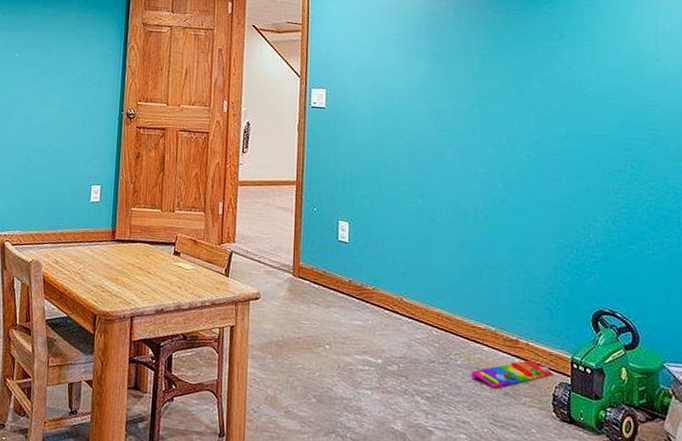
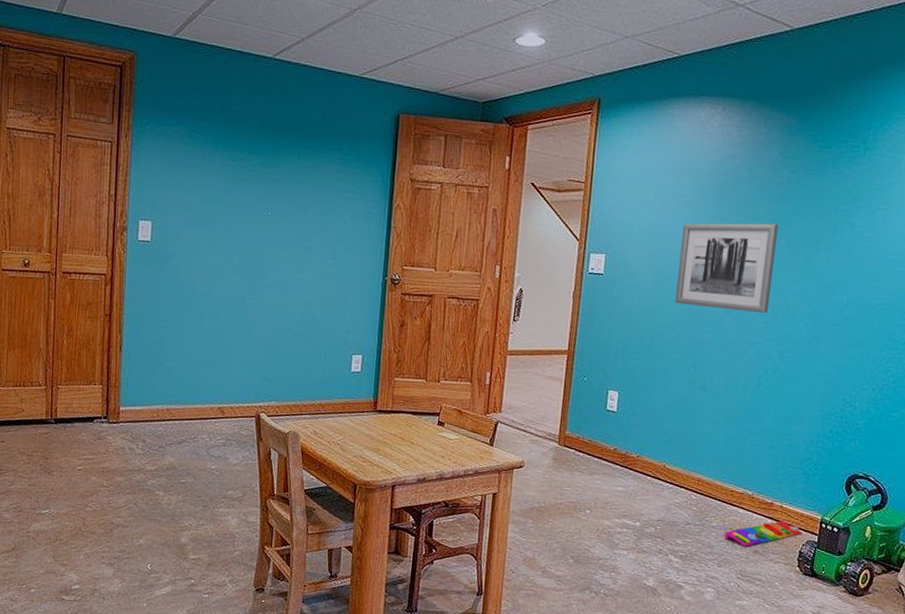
wall art: none [396,59,489,145] -> present [675,223,779,314]

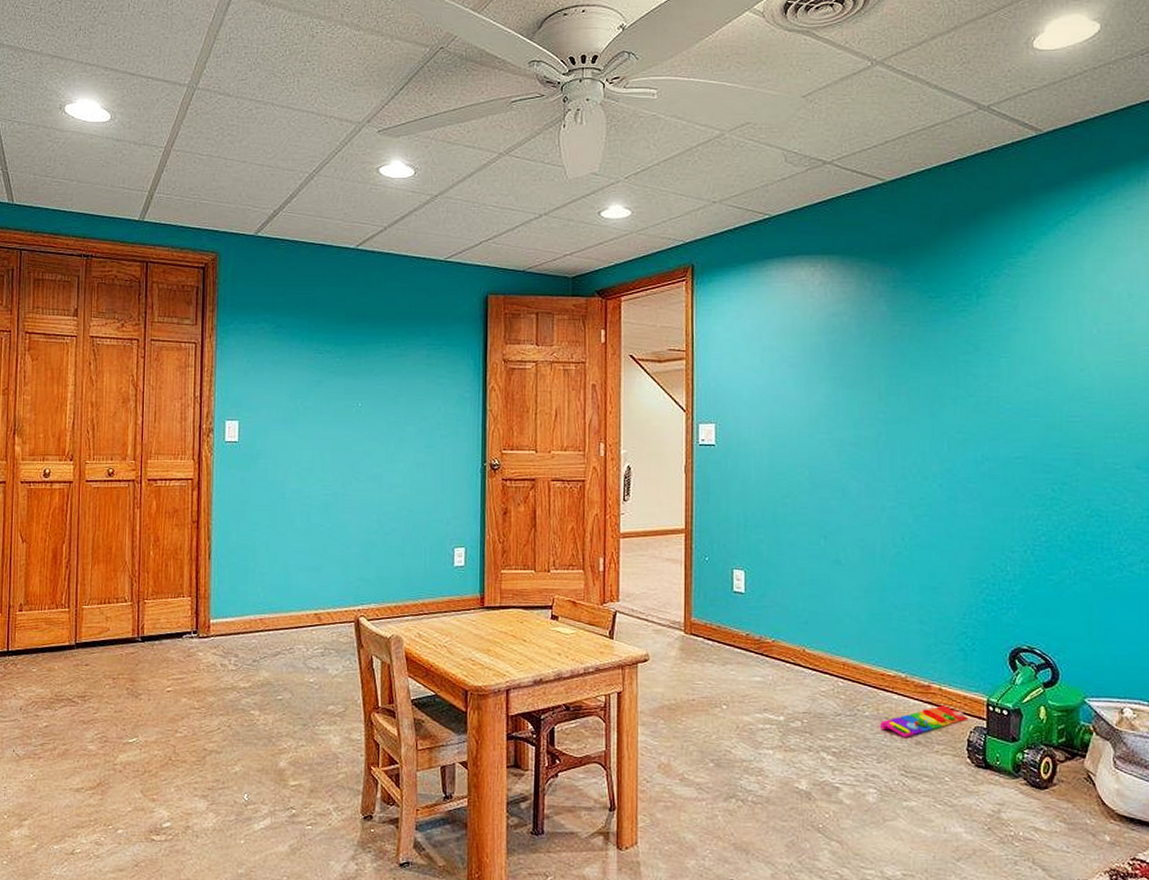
wall art: present [675,223,779,314] -> none [794,380,898,476]

